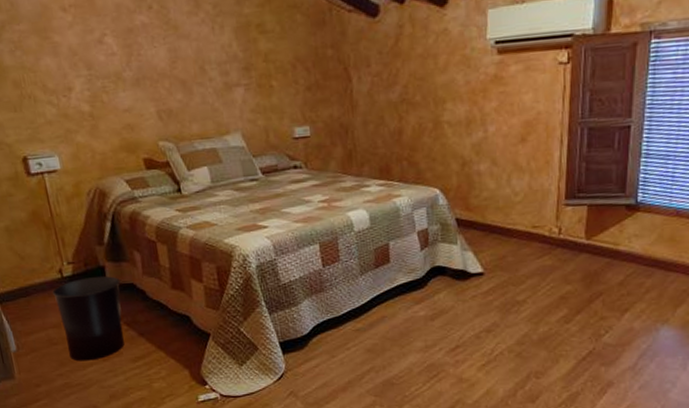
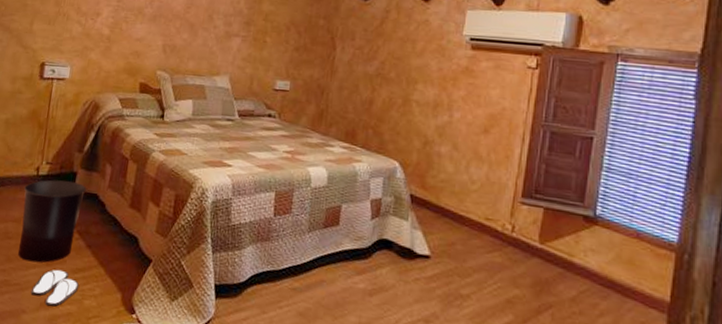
slippers: none [95,362,143,396] -> present [30,269,79,307]

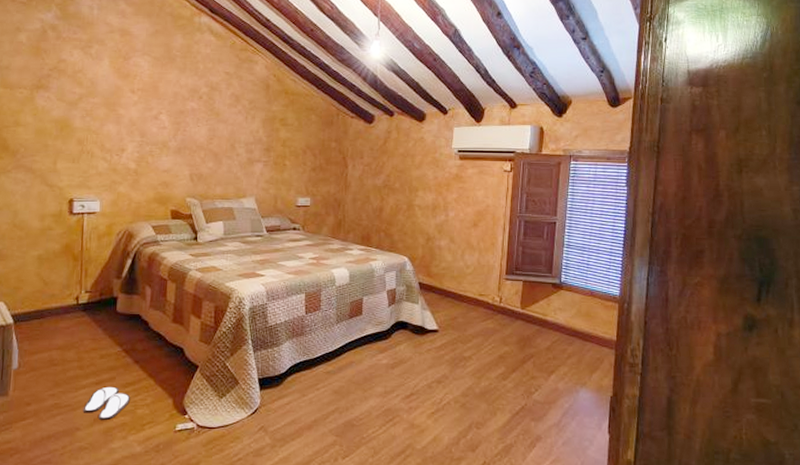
waste bin: present [18,180,87,263] -> none [65,306,129,383]

